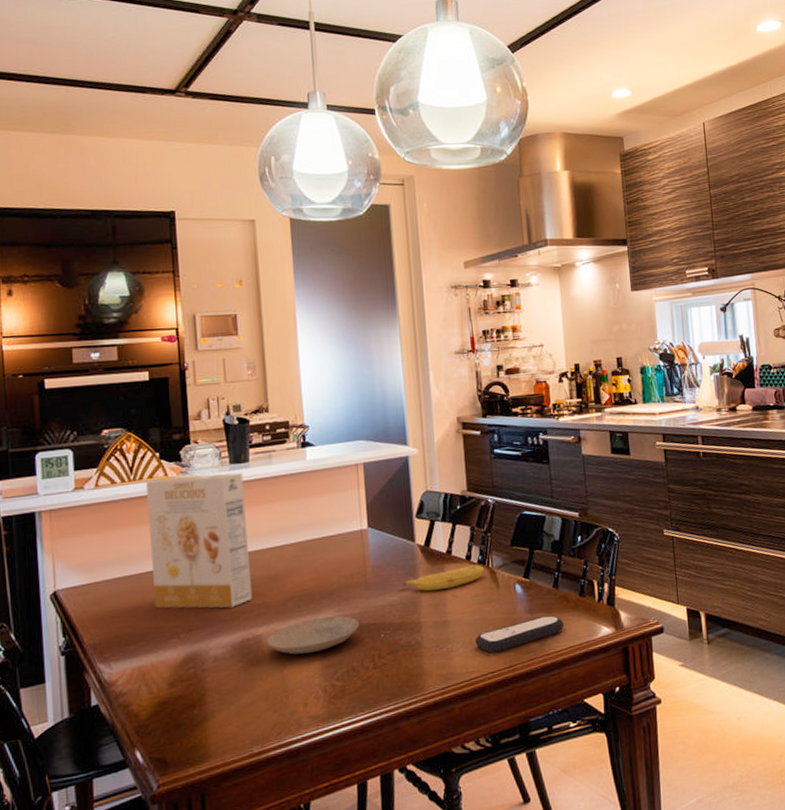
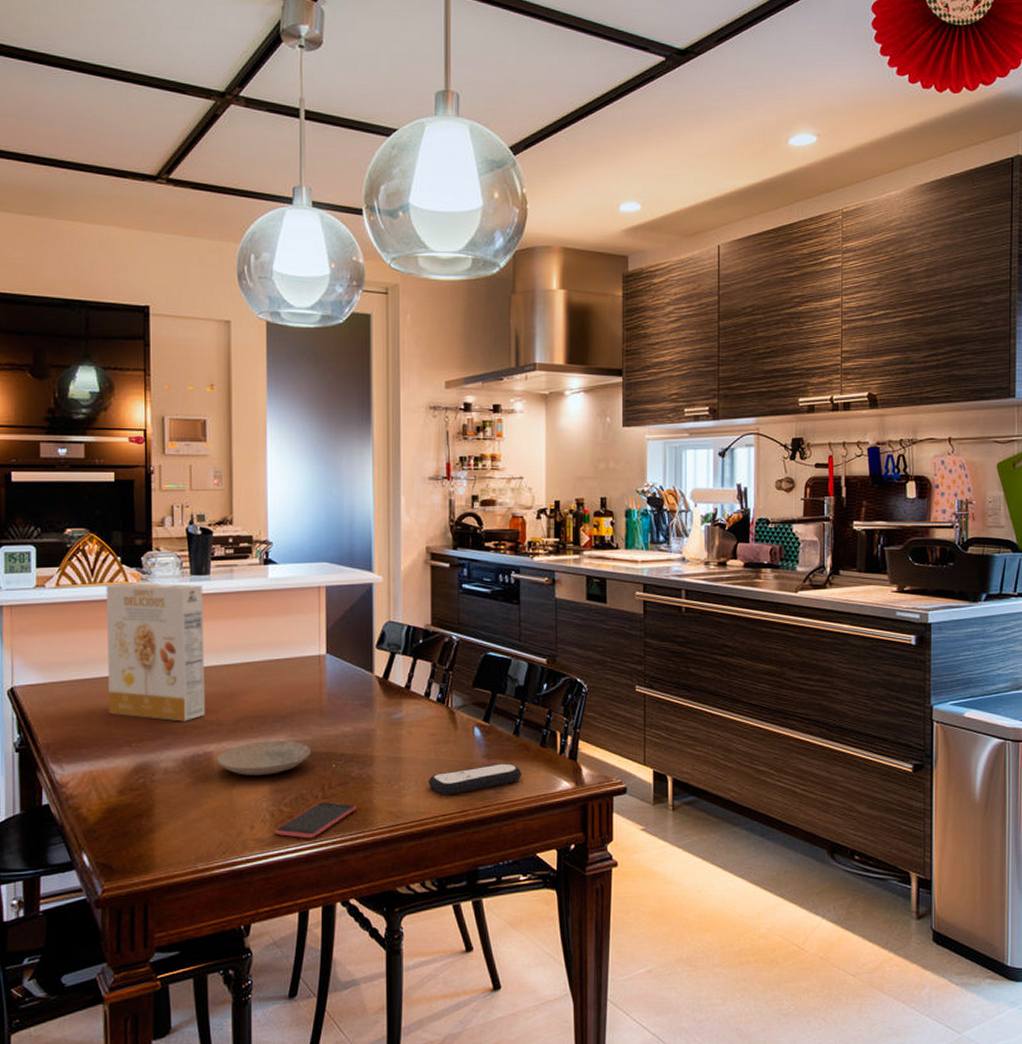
smartphone: none [328,671,408,710] -> present [274,801,357,839]
fruit: present [399,564,484,591] -> none [354,703,443,726]

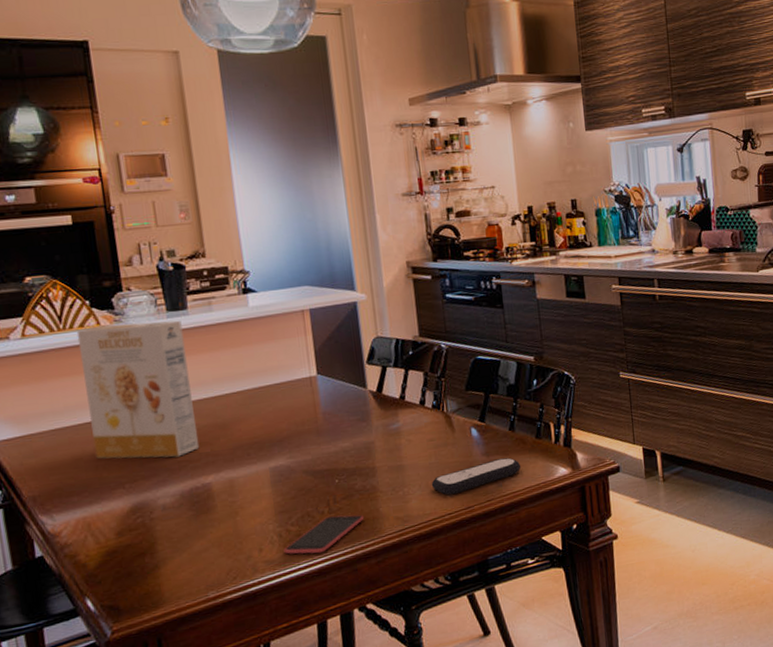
plate: present [216,741,312,776] -> none [216,462,313,502]

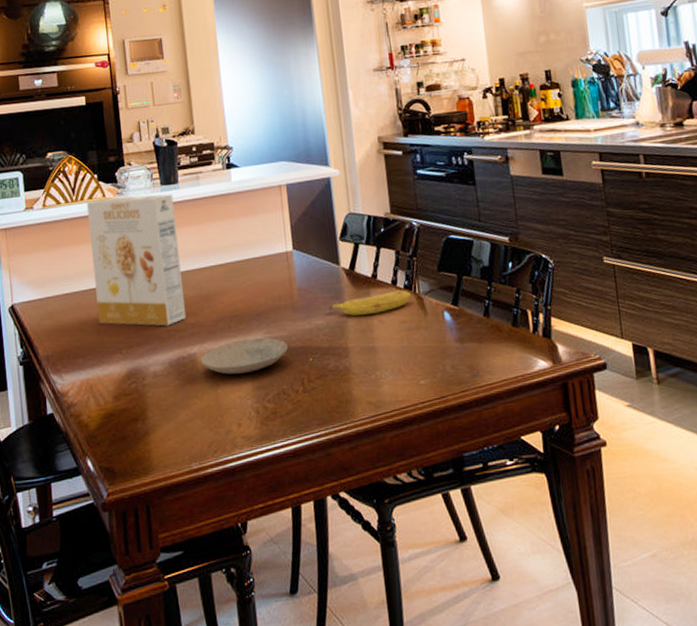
plate: none [216,462,313,502] -> present [200,337,289,375]
smartphone: present [283,515,364,554] -> none [260,395,338,434]
fruit: none [352,409,439,437] -> present [325,290,411,316]
remote control: present [431,457,521,496] -> none [403,346,497,383]

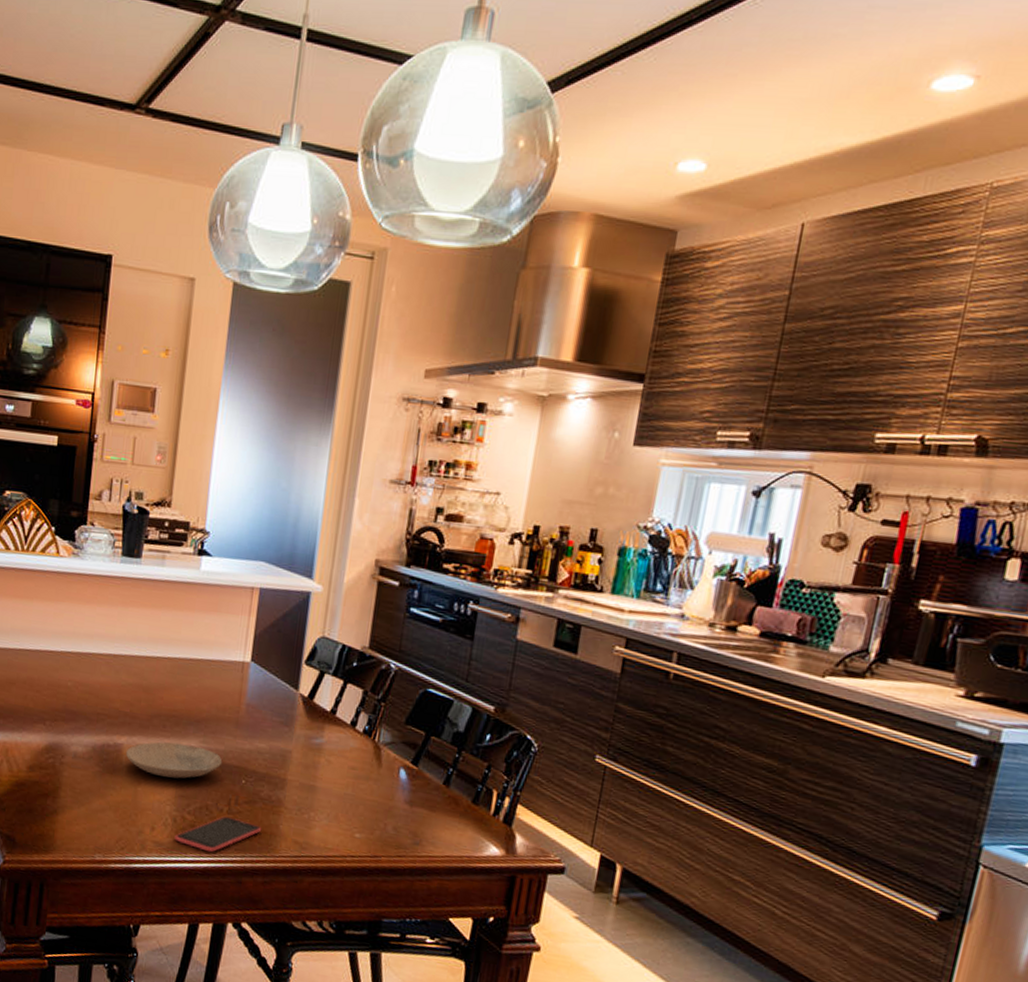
cereal box: present [86,194,187,326] -> none [27,554,133,709]
smartphone: none [260,395,338,434] -> present [174,816,262,853]
fruit: present [325,290,411,316] -> none [270,730,369,753]

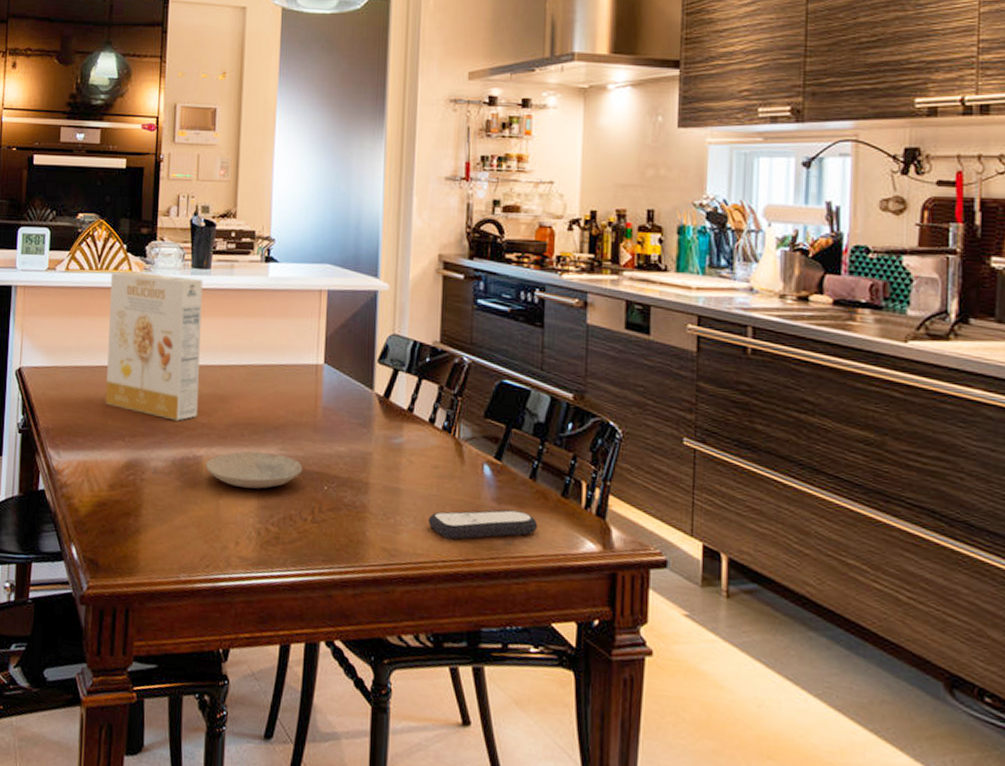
cereal box: none [27,554,133,709] -> present [105,271,203,421]
smartphone: present [174,816,262,853] -> none [259,525,348,566]
remote control: none [340,810,447,838] -> present [428,509,538,540]

